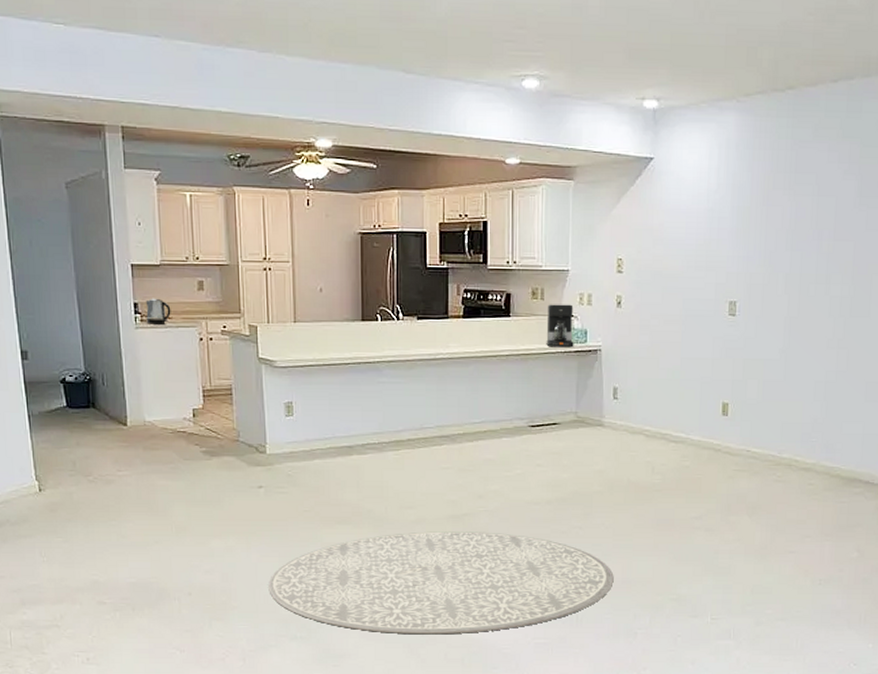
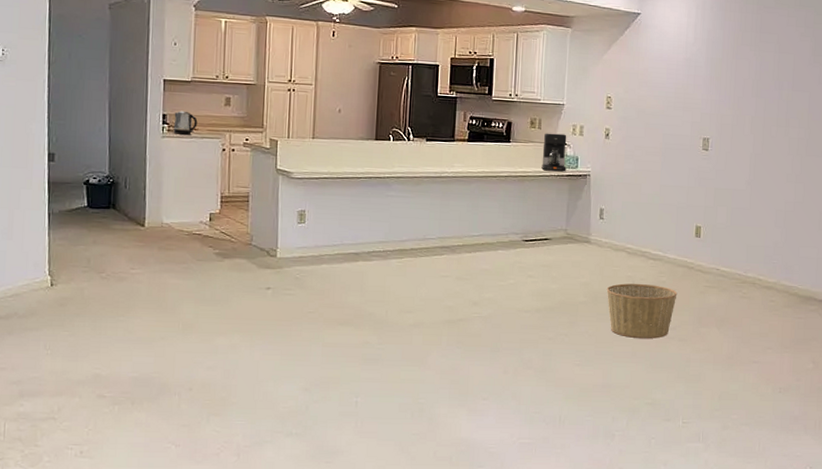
rug: present [268,531,614,635] -> none [268,335,595,434]
basket: none [623,470,703,529] -> present [606,283,678,338]

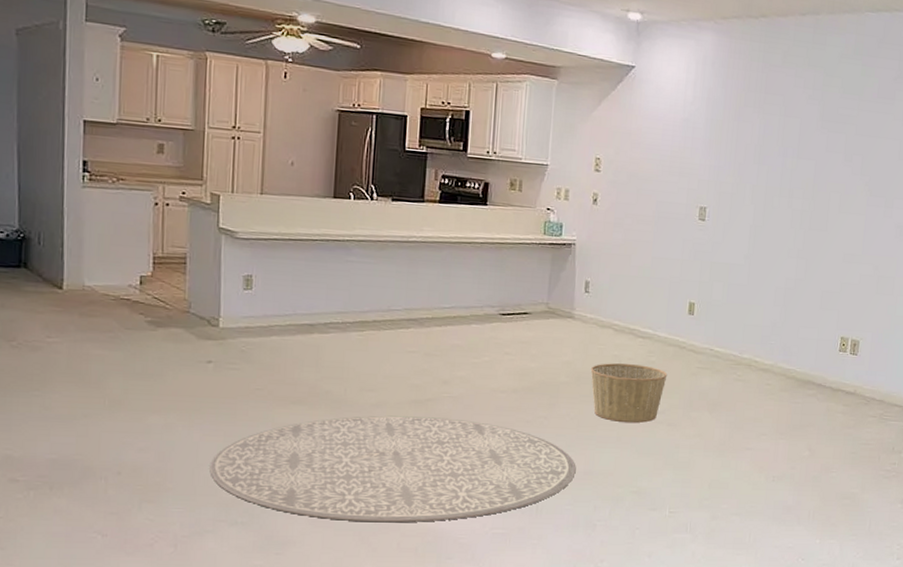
kettle: present [173,110,198,136] -> none [95,157,125,187]
rug: none [268,335,595,434] -> present [209,415,576,523]
coffee maker: present [541,133,567,172] -> none [521,196,551,240]

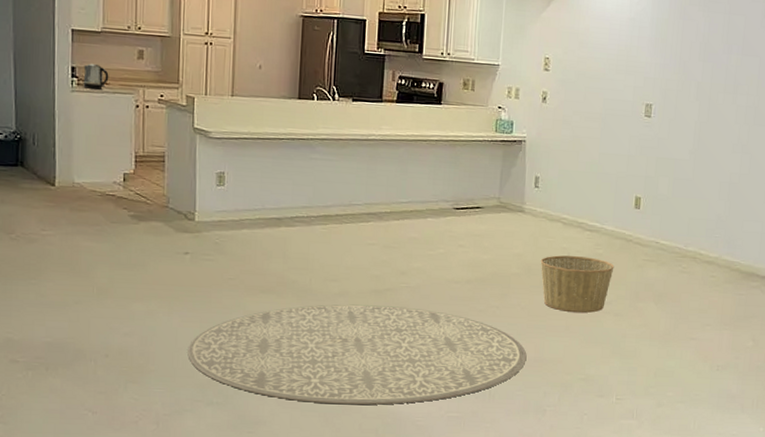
kettle: none [95,157,125,187] -> present [83,63,109,91]

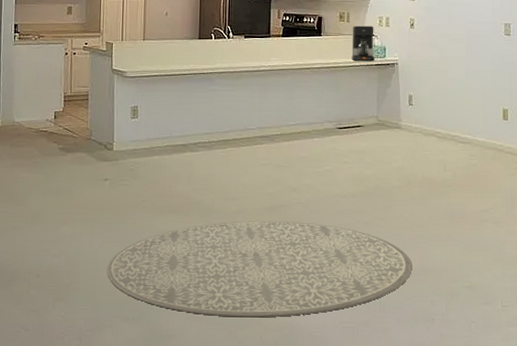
kettle: present [83,63,109,91] -> none [23,20,44,43]
coffee maker: none [474,95,502,137] -> present [351,25,375,62]
basket: present [540,255,615,313] -> none [419,167,489,221]

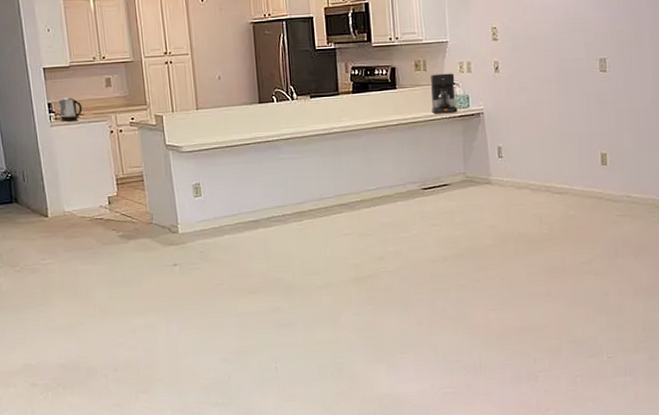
kettle: none [23,20,44,43] -> present [58,97,83,122]
rug: present [107,221,412,318] -> none [188,291,512,394]

